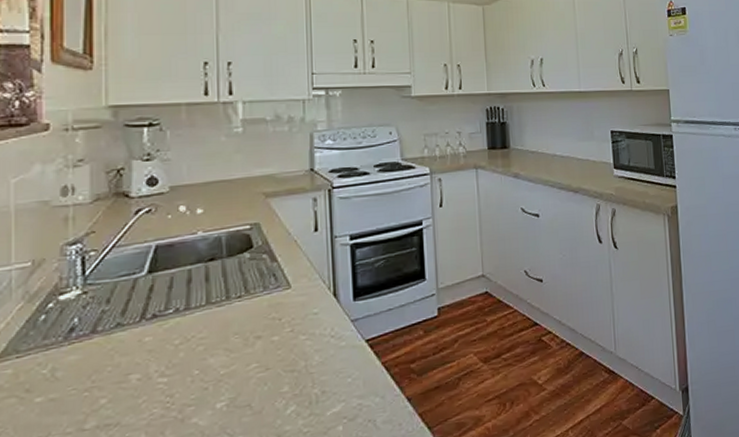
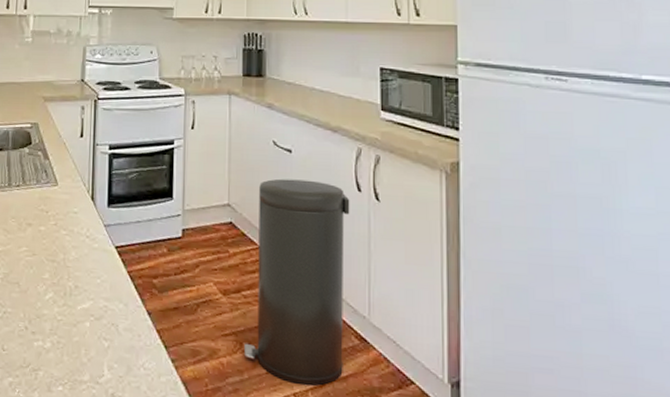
pedal bin: none [508,239,597,428] -> present [244,178,350,386]

